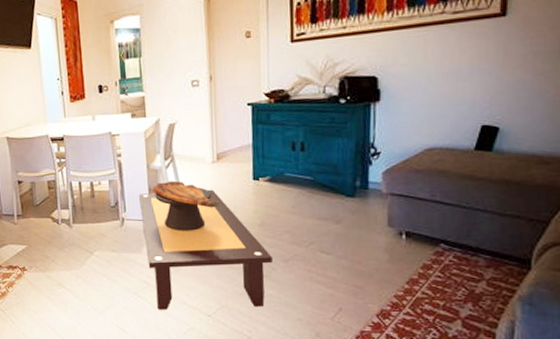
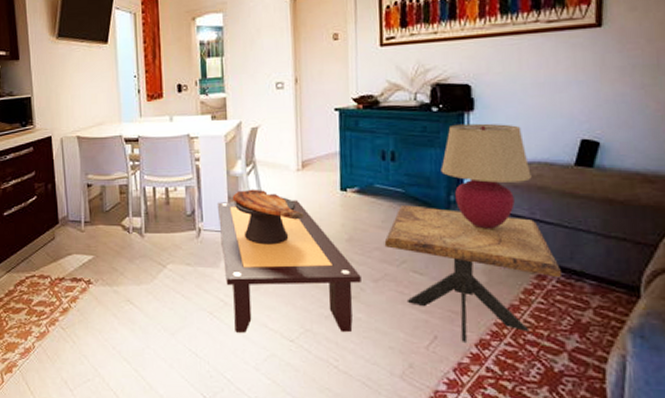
side table: none [294,191,458,313] -> present [384,205,561,342]
table lamp: none [347,112,433,211] -> present [440,123,532,229]

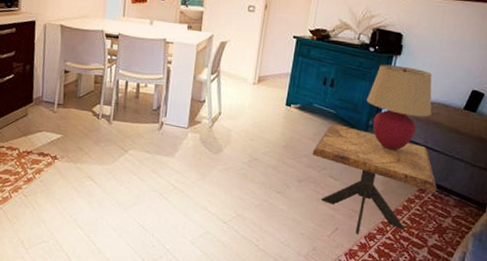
coffee table: present [217,200,361,333] -> none [178,102,289,220]
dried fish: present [232,189,304,245] -> none [194,94,253,144]

